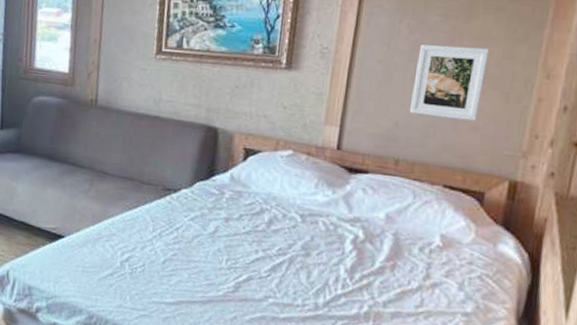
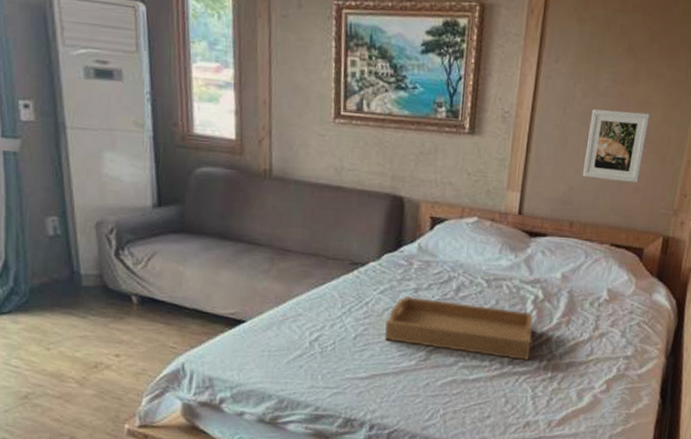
serving tray: none [193,225,352,305] -> present [385,296,533,360]

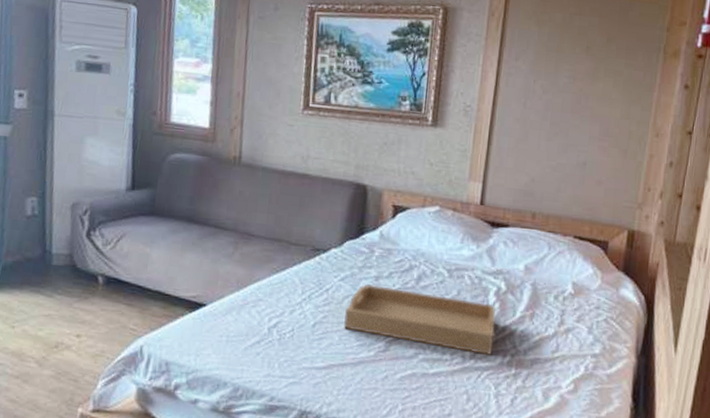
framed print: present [582,109,650,183] -> none [543,104,610,176]

